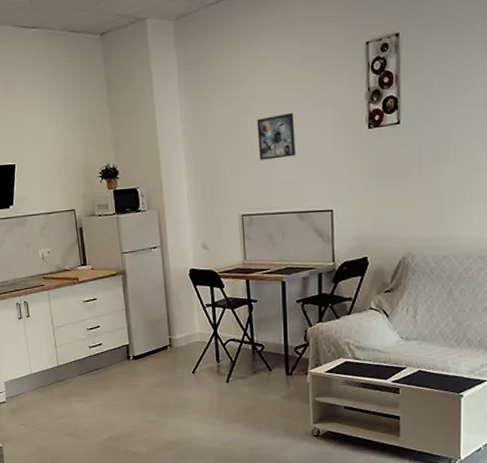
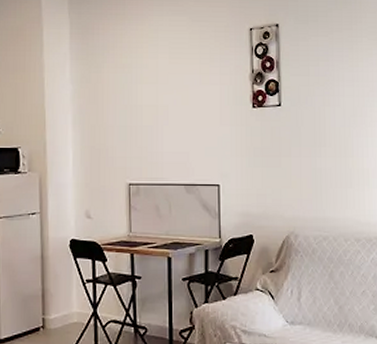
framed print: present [257,113,296,160] -> none [147,86,184,129]

